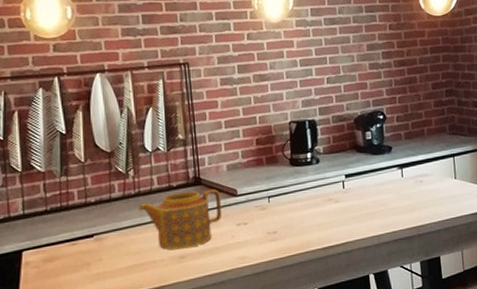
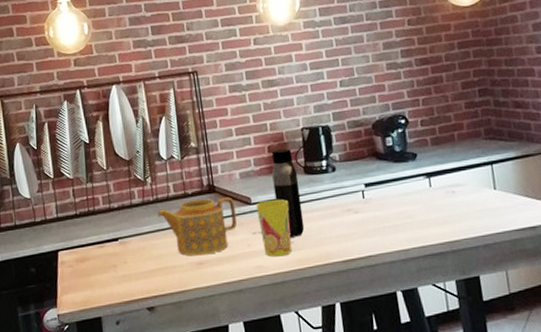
cup: none [241,190,275,248] -> present [256,199,292,257]
water bottle: none [259,141,288,228] -> present [272,149,305,238]

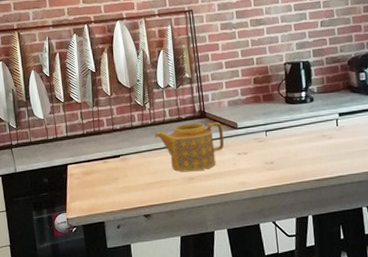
cup: present [256,199,292,257] -> none [241,124,272,175]
water bottle: present [272,149,305,238] -> none [256,81,284,158]

